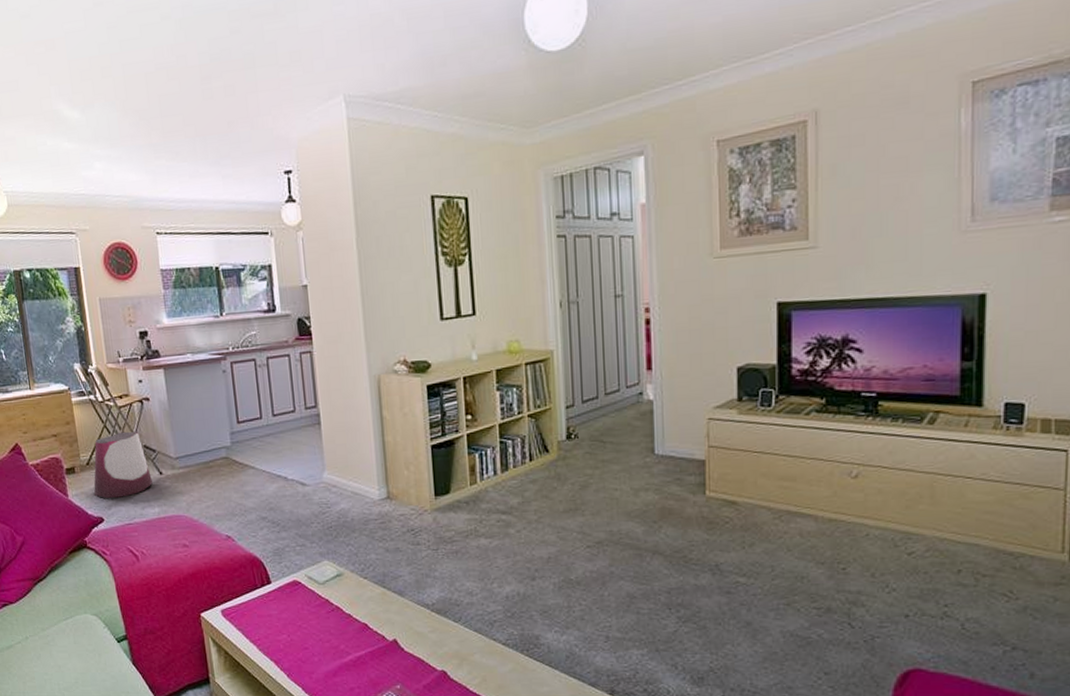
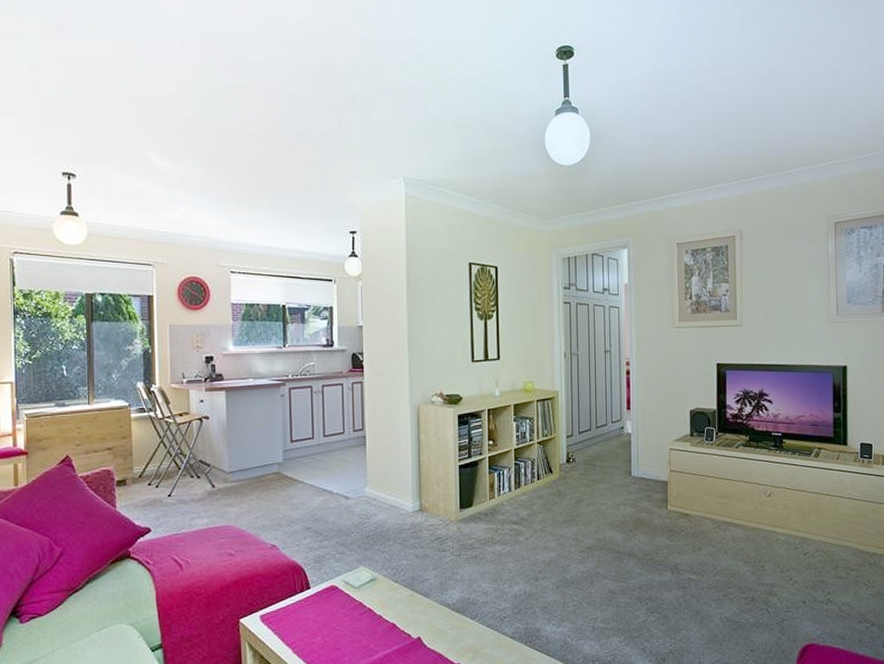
stool: present [93,431,153,498] -> none [143,446,204,509]

